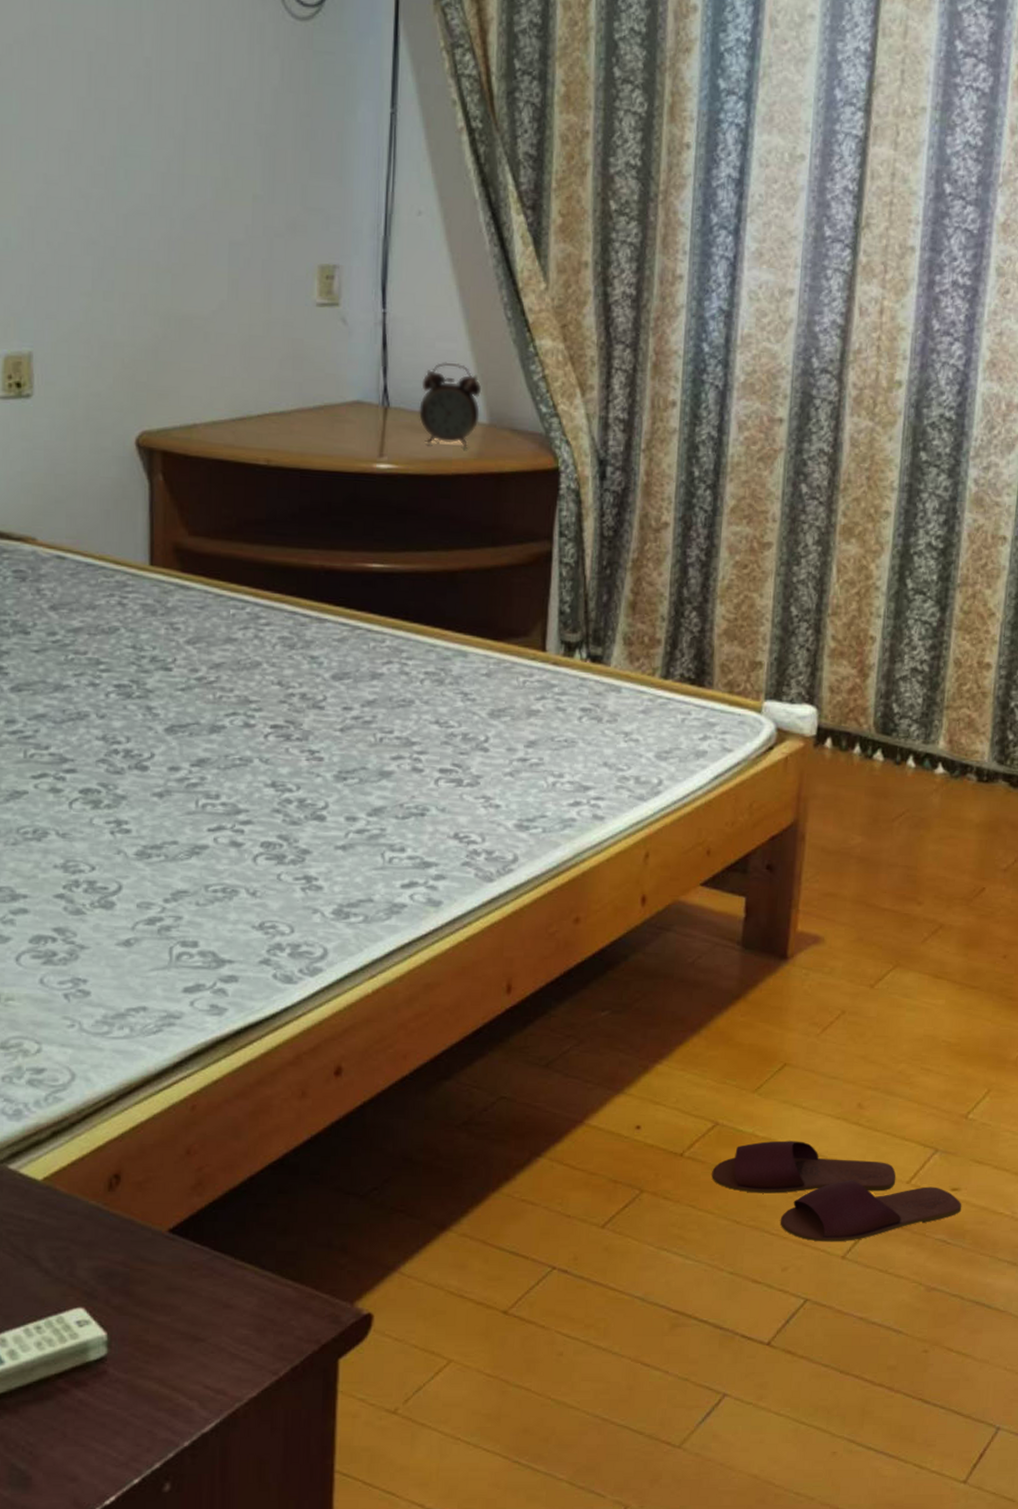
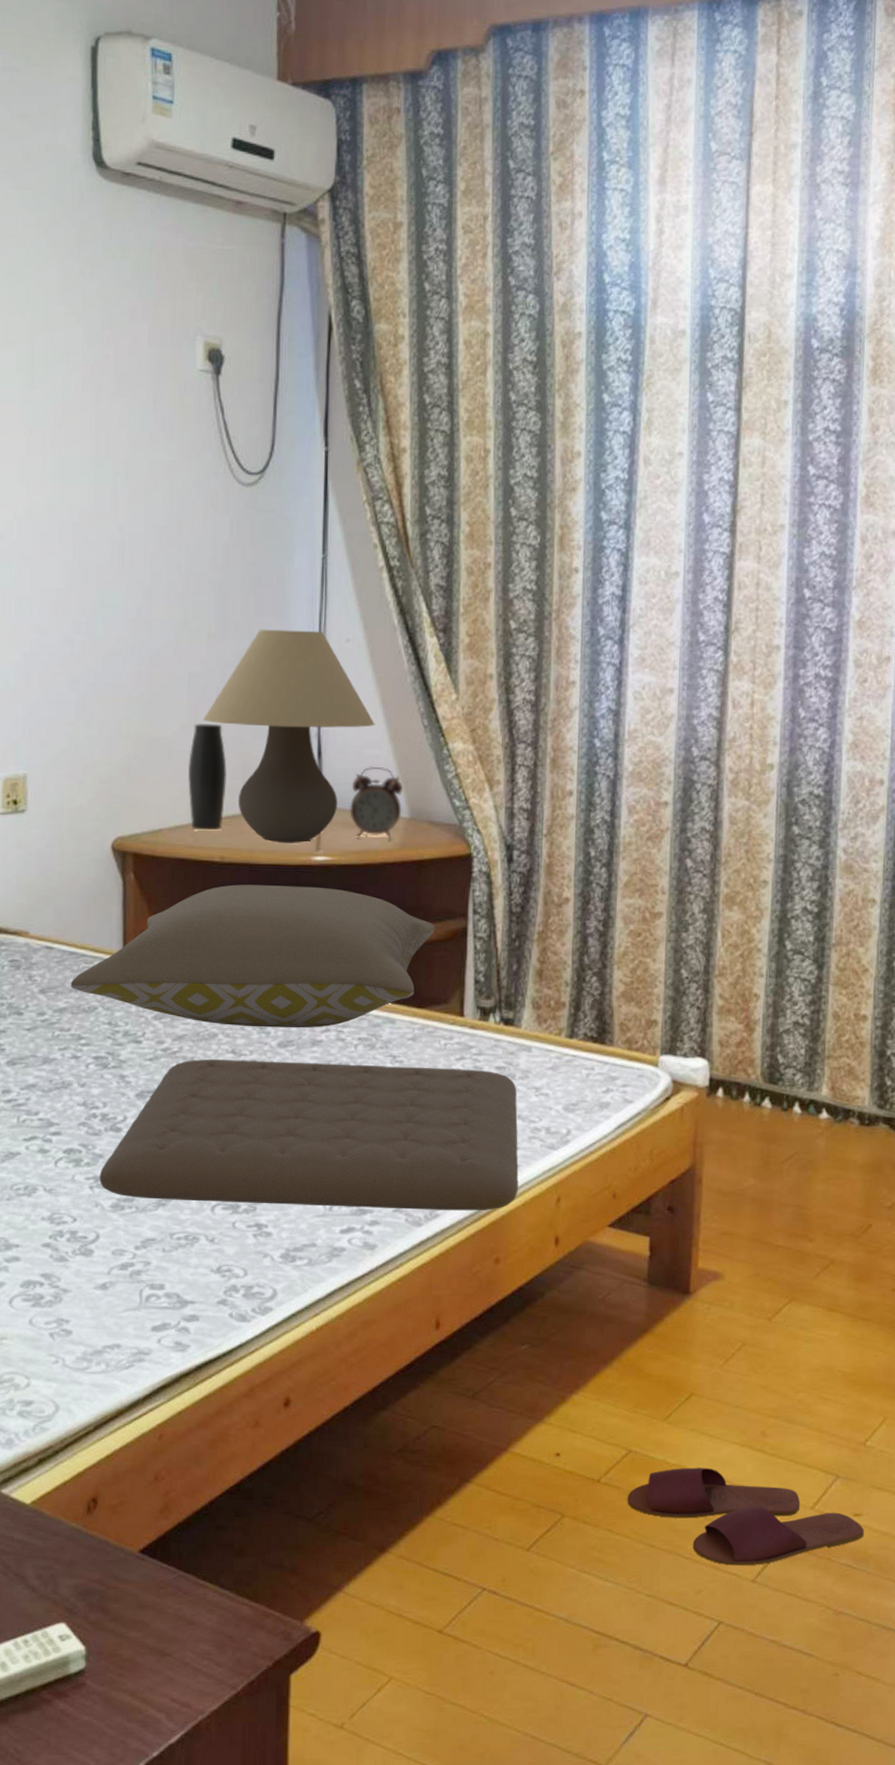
pillow: none [87,492,516,659] -> present [70,884,436,1028]
cushion: none [122,690,604,866] -> present [99,1059,519,1211]
vase: none [227,302,276,429] -> present [187,724,228,831]
table lamp: none [245,194,450,448] -> present [202,629,375,844]

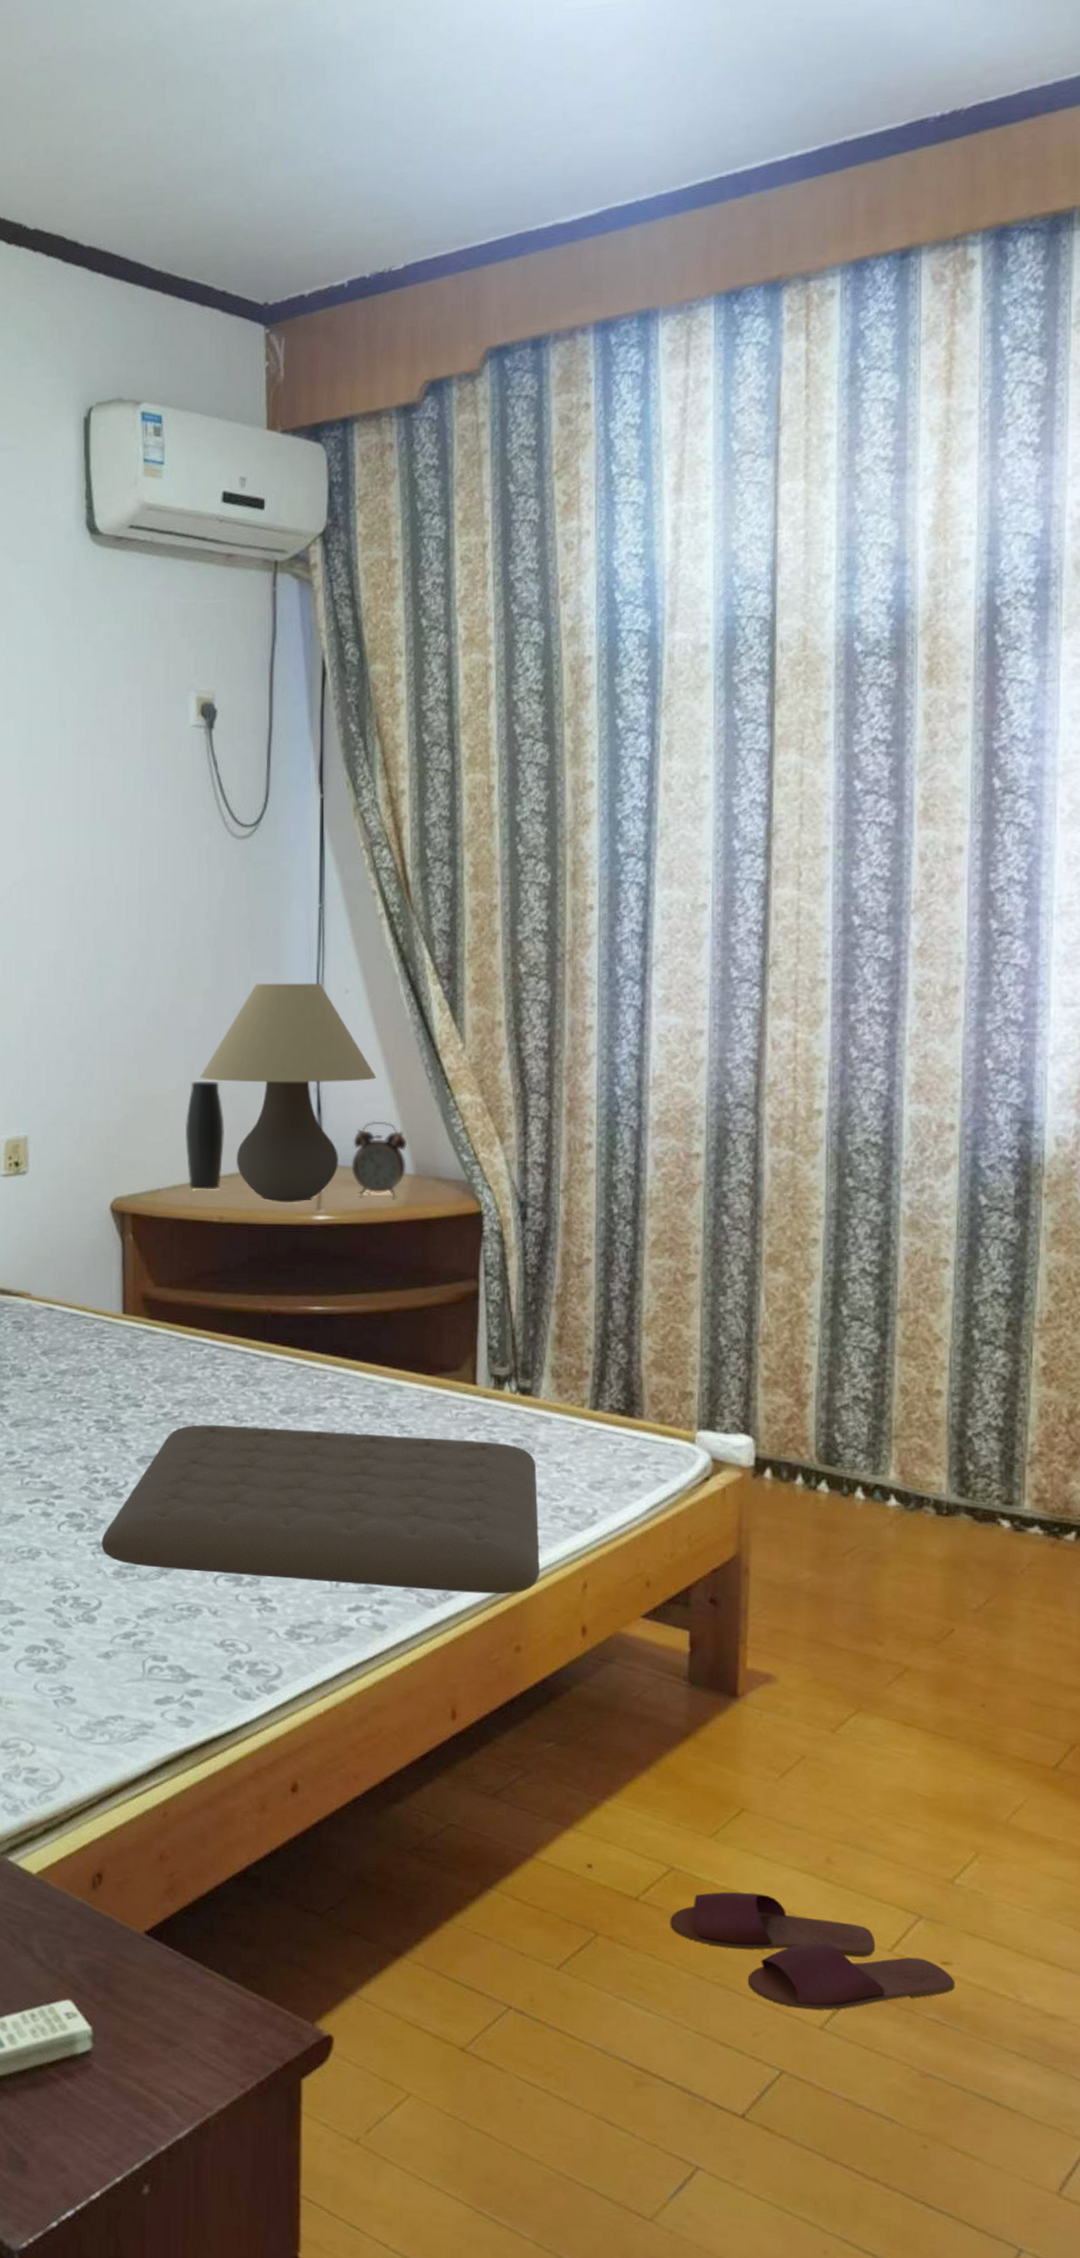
pillow: present [70,884,436,1028] -> none [71,1245,445,1395]

